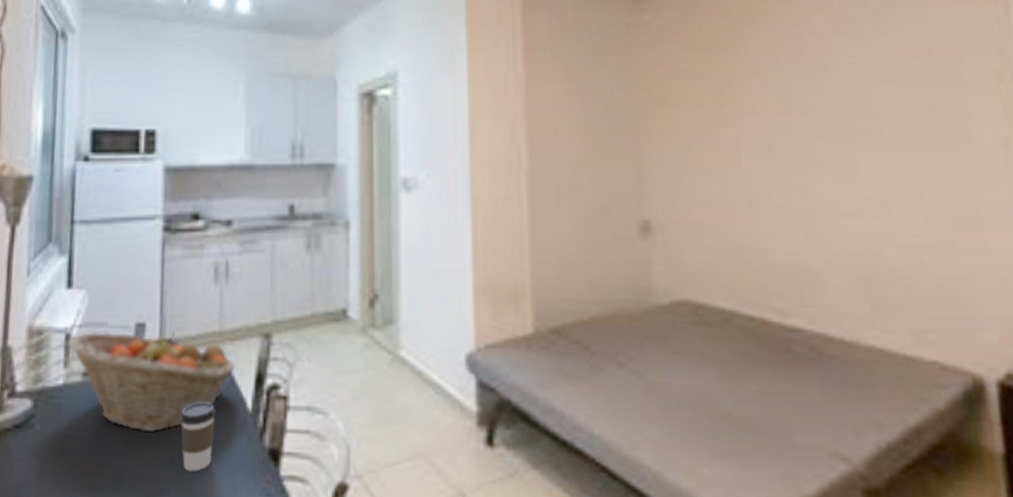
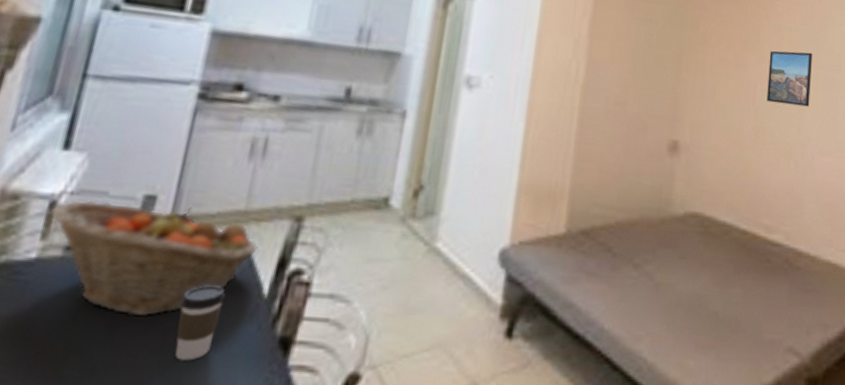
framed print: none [751,95,816,162] -> present [766,50,812,107]

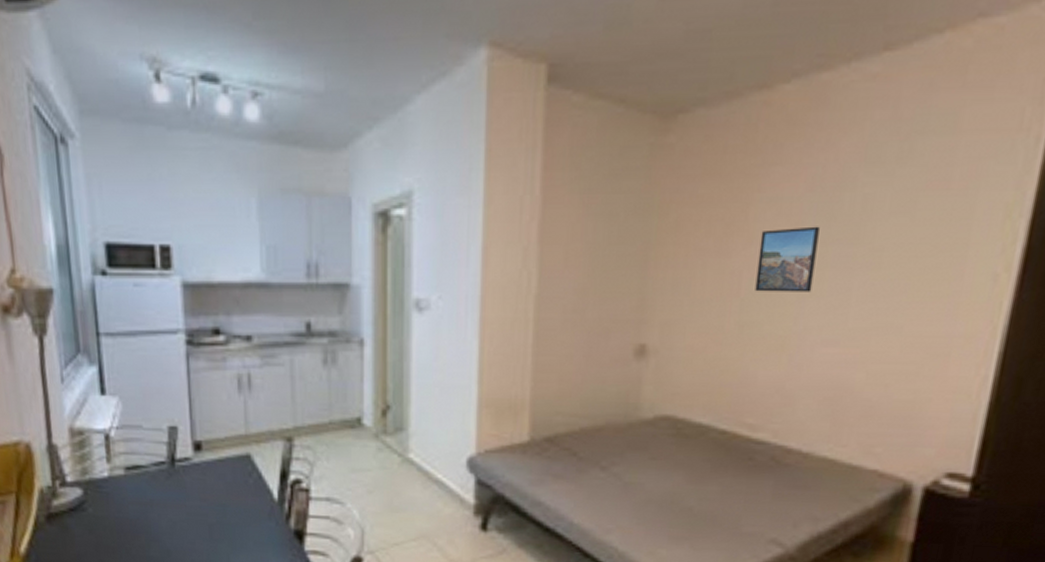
fruit basket: present [49,200,258,316] -> none [107,432,262,516]
coffee cup: present [175,284,226,361] -> none [215,492,247,547]

